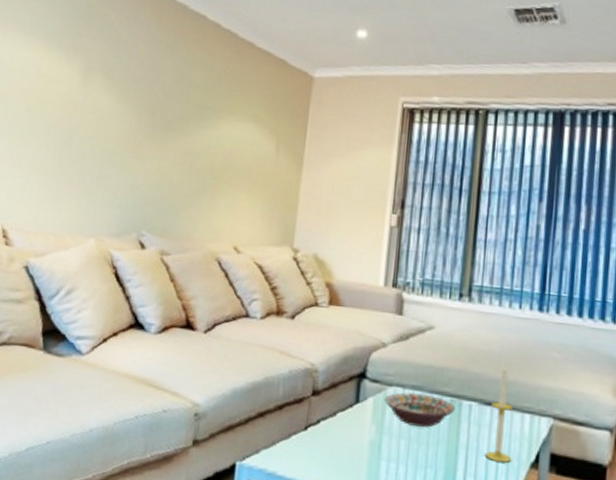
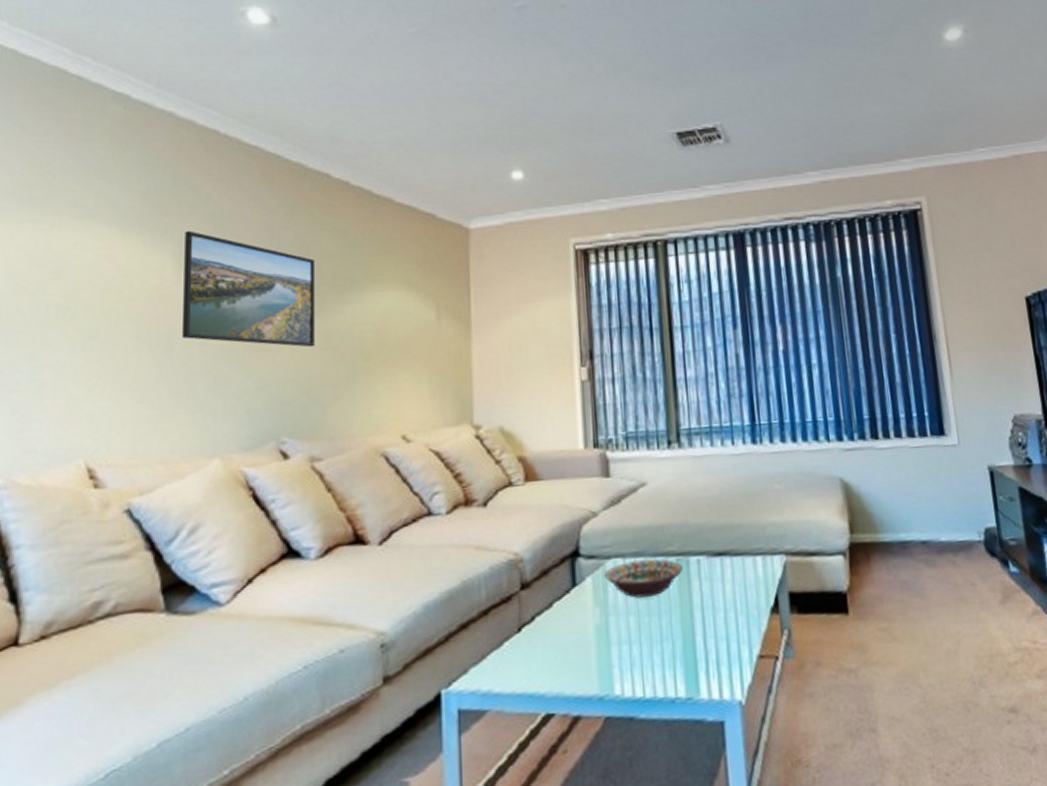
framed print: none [78,51,185,161] -> present [181,230,315,348]
candle: present [484,363,513,463] -> none [720,506,751,616]

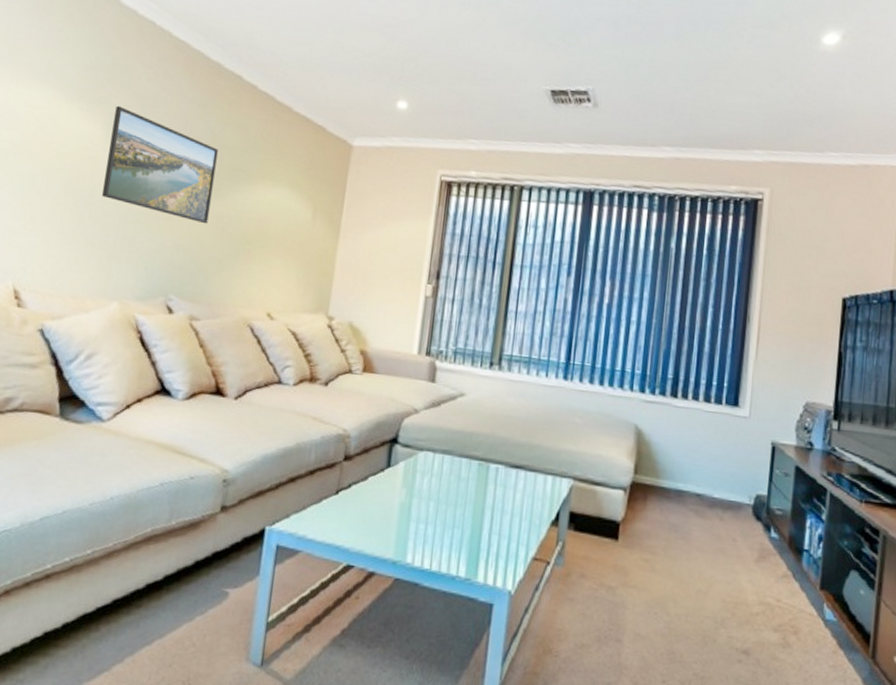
decorative bowl: present [603,559,684,598] -> none [414,456,484,490]

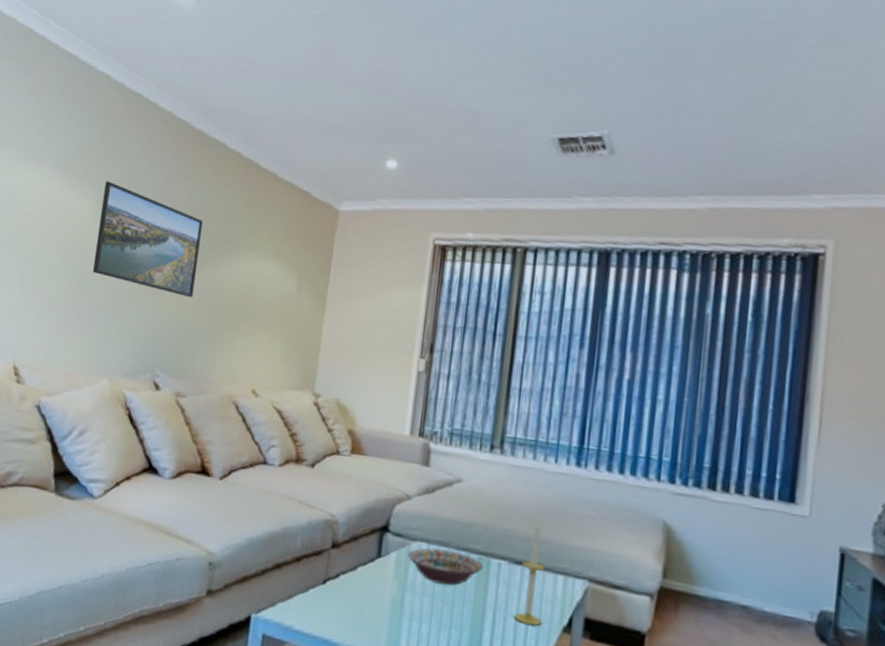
decorative bowl: none [414,456,484,490] -> present [407,548,484,586]
candle: none [509,428,537,522] -> present [513,520,545,626]

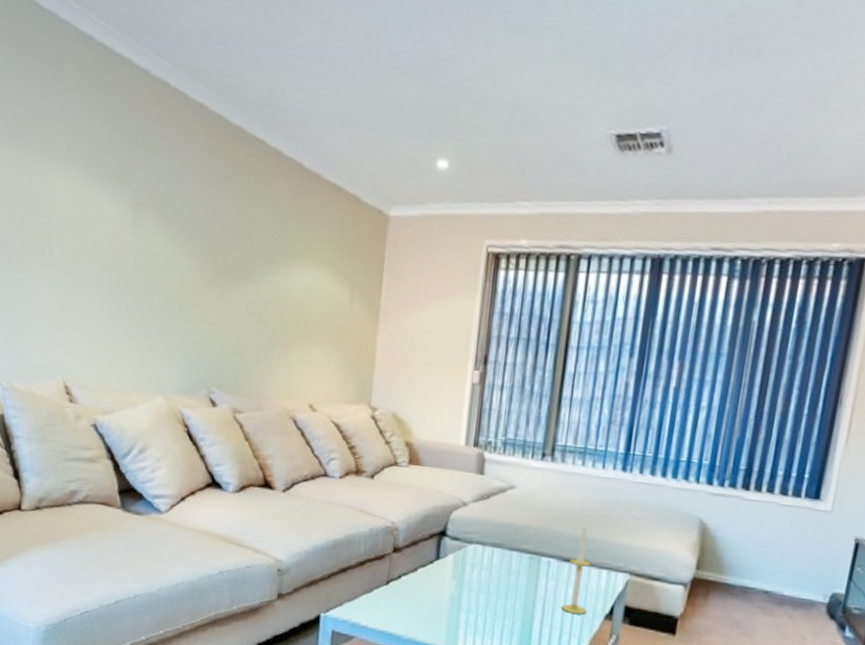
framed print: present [92,181,203,298] -> none [135,184,247,312]
decorative bowl: present [407,548,484,586] -> none [464,549,535,582]

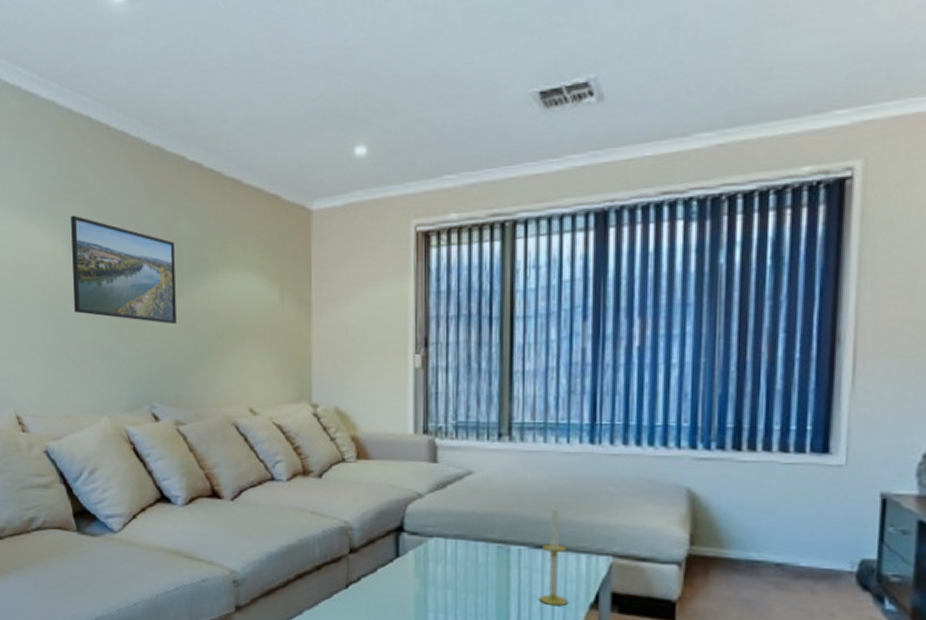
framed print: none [135,184,247,312] -> present [71,215,177,325]

